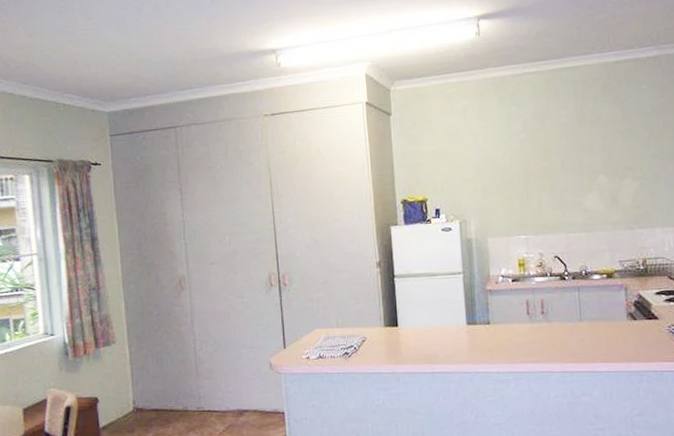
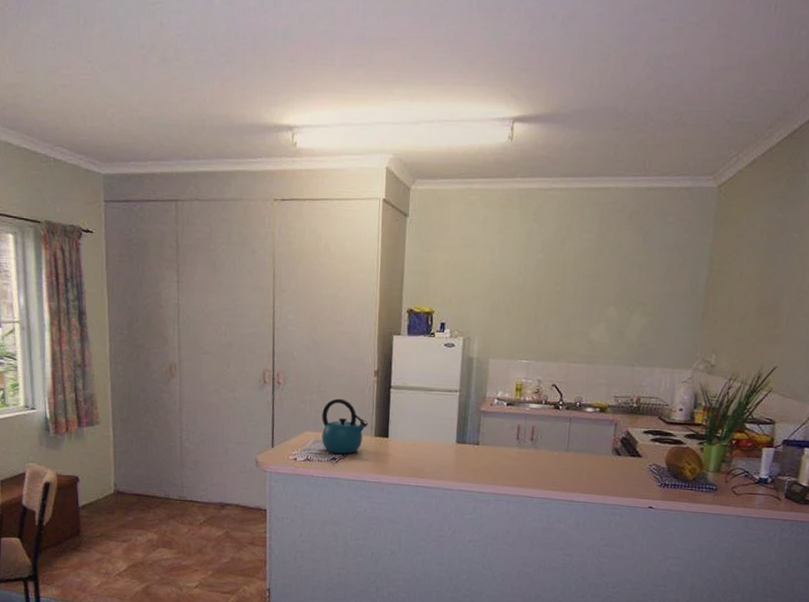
kettle: none [330,293,376,348] -> present [322,398,368,454]

